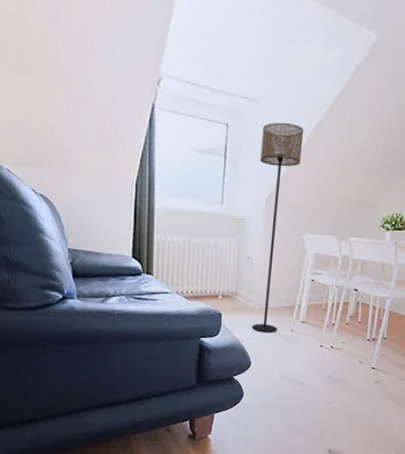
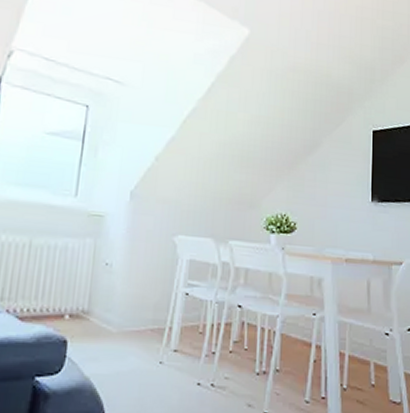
floor lamp: present [252,122,304,332] -> none [108,107,176,366]

